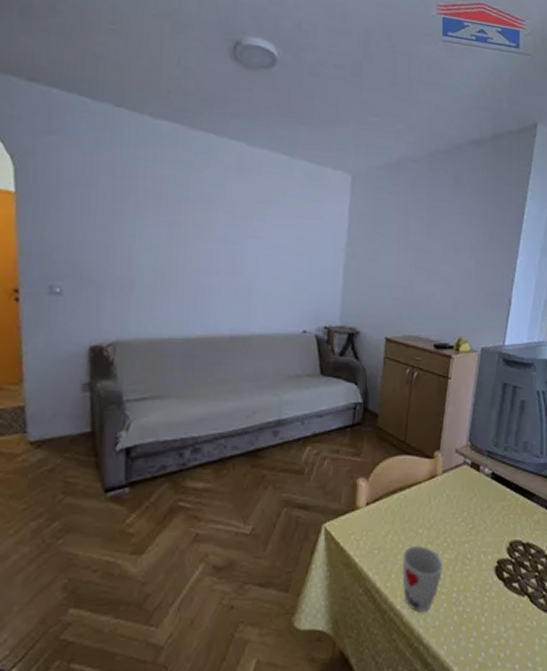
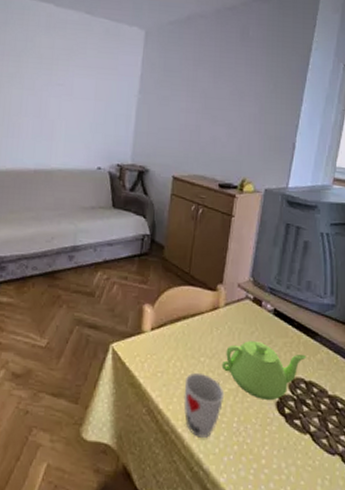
teapot: none [440,507,525,567] -> present [221,341,307,401]

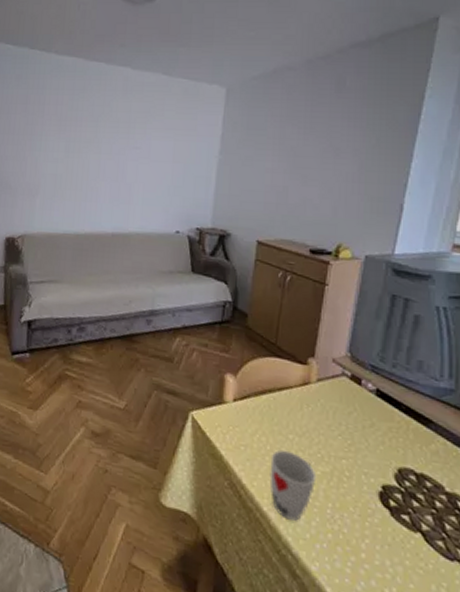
teapot: present [221,341,307,401] -> none [313,421,418,490]

